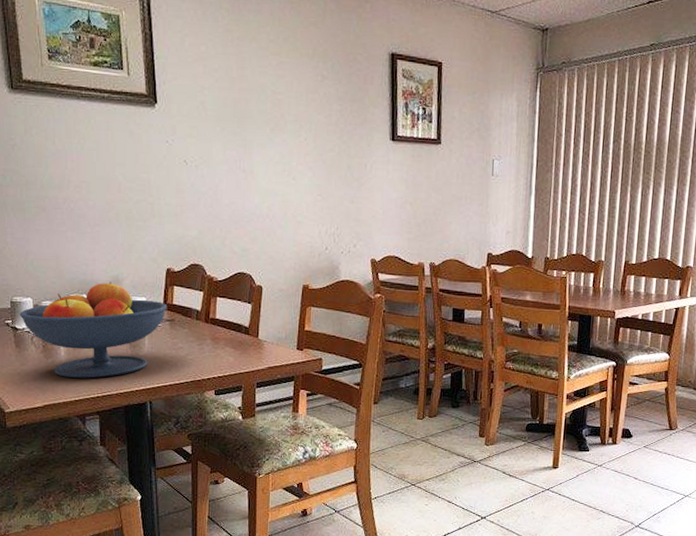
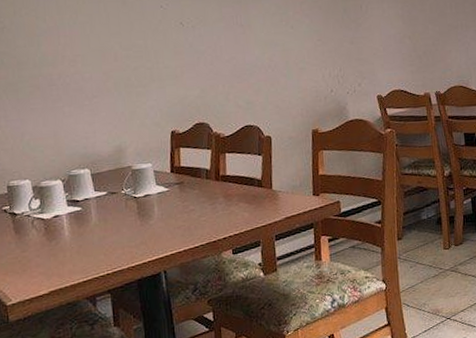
fruit bowl: present [19,282,168,378] -> none [17,152,175,259]

